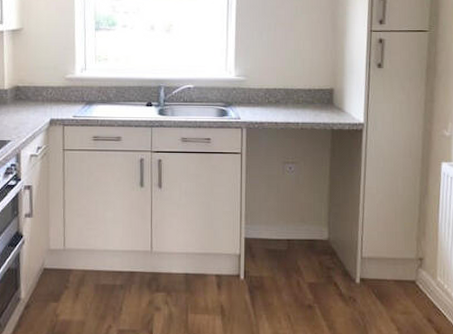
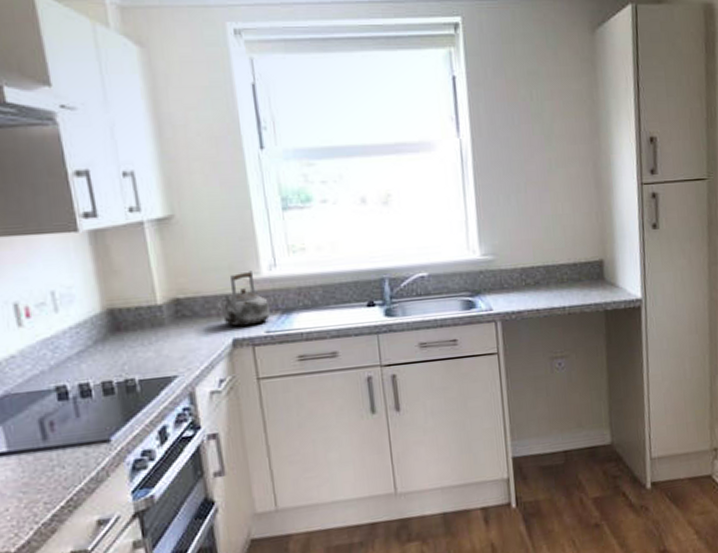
kettle: none [46,71,78,111] -> present [222,271,270,327]

